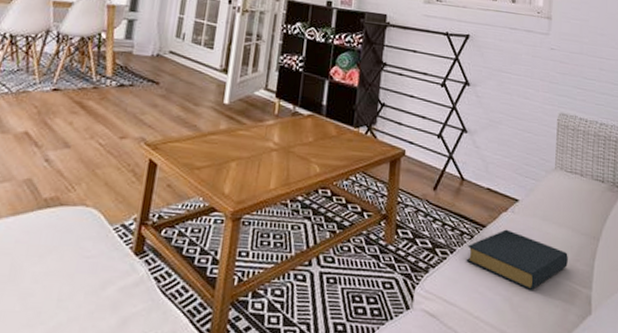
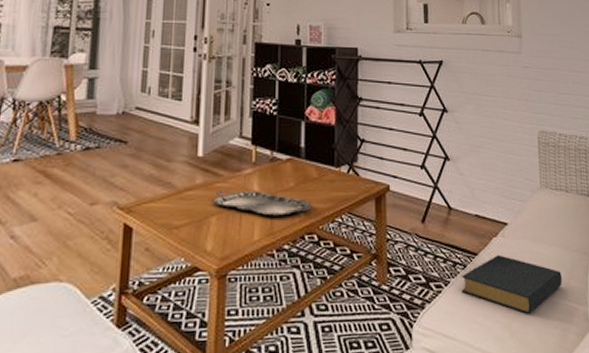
serving tray: none [233,138,328,169] -> present [212,190,311,216]

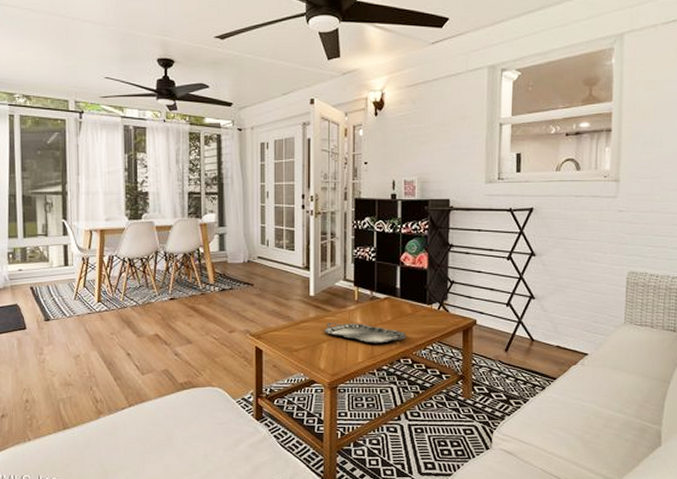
hardback book: present [461,255,562,314] -> none [539,380,638,429]

